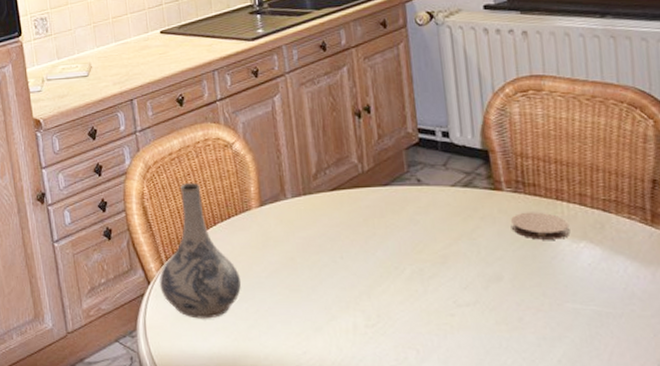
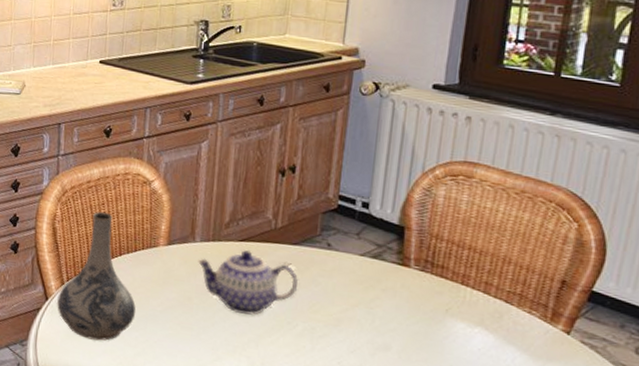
teapot: none [293,198,397,267] -> present [198,249,299,315]
coaster: present [511,212,570,240] -> none [411,291,469,322]

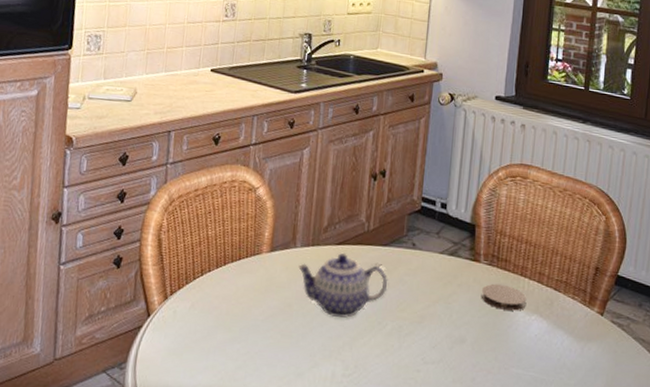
decorative vase: present [56,211,136,341] -> none [159,220,238,357]
coaster: none [411,291,469,322] -> present [482,283,527,311]

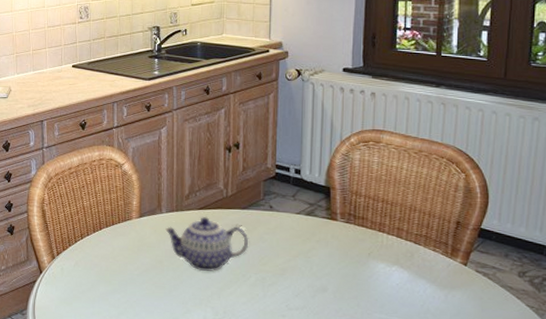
coaster: present [482,283,527,311] -> none [341,239,386,263]

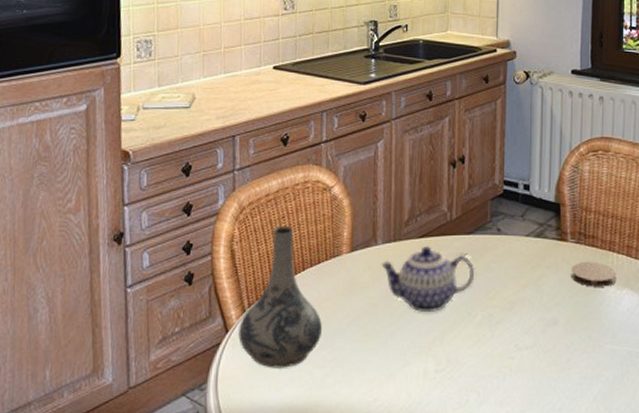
decorative vase: none [49,193,116,305] -> present [237,225,322,368]
coaster: none [341,239,386,263] -> present [571,261,617,287]

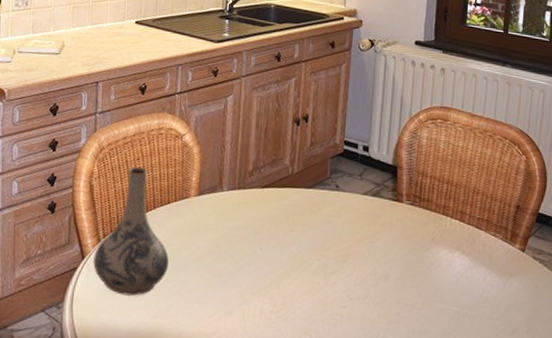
teapot: present [381,245,475,313] -> none [225,195,313,257]
coaster: present [571,261,617,287] -> none [405,222,449,249]

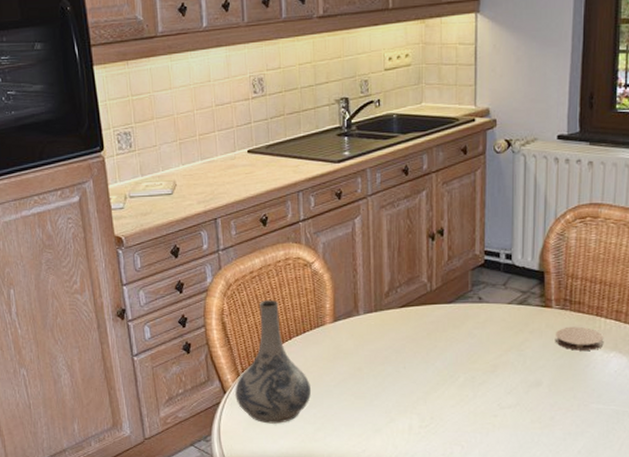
coaster: none [405,222,449,249] -> present [556,326,604,351]

